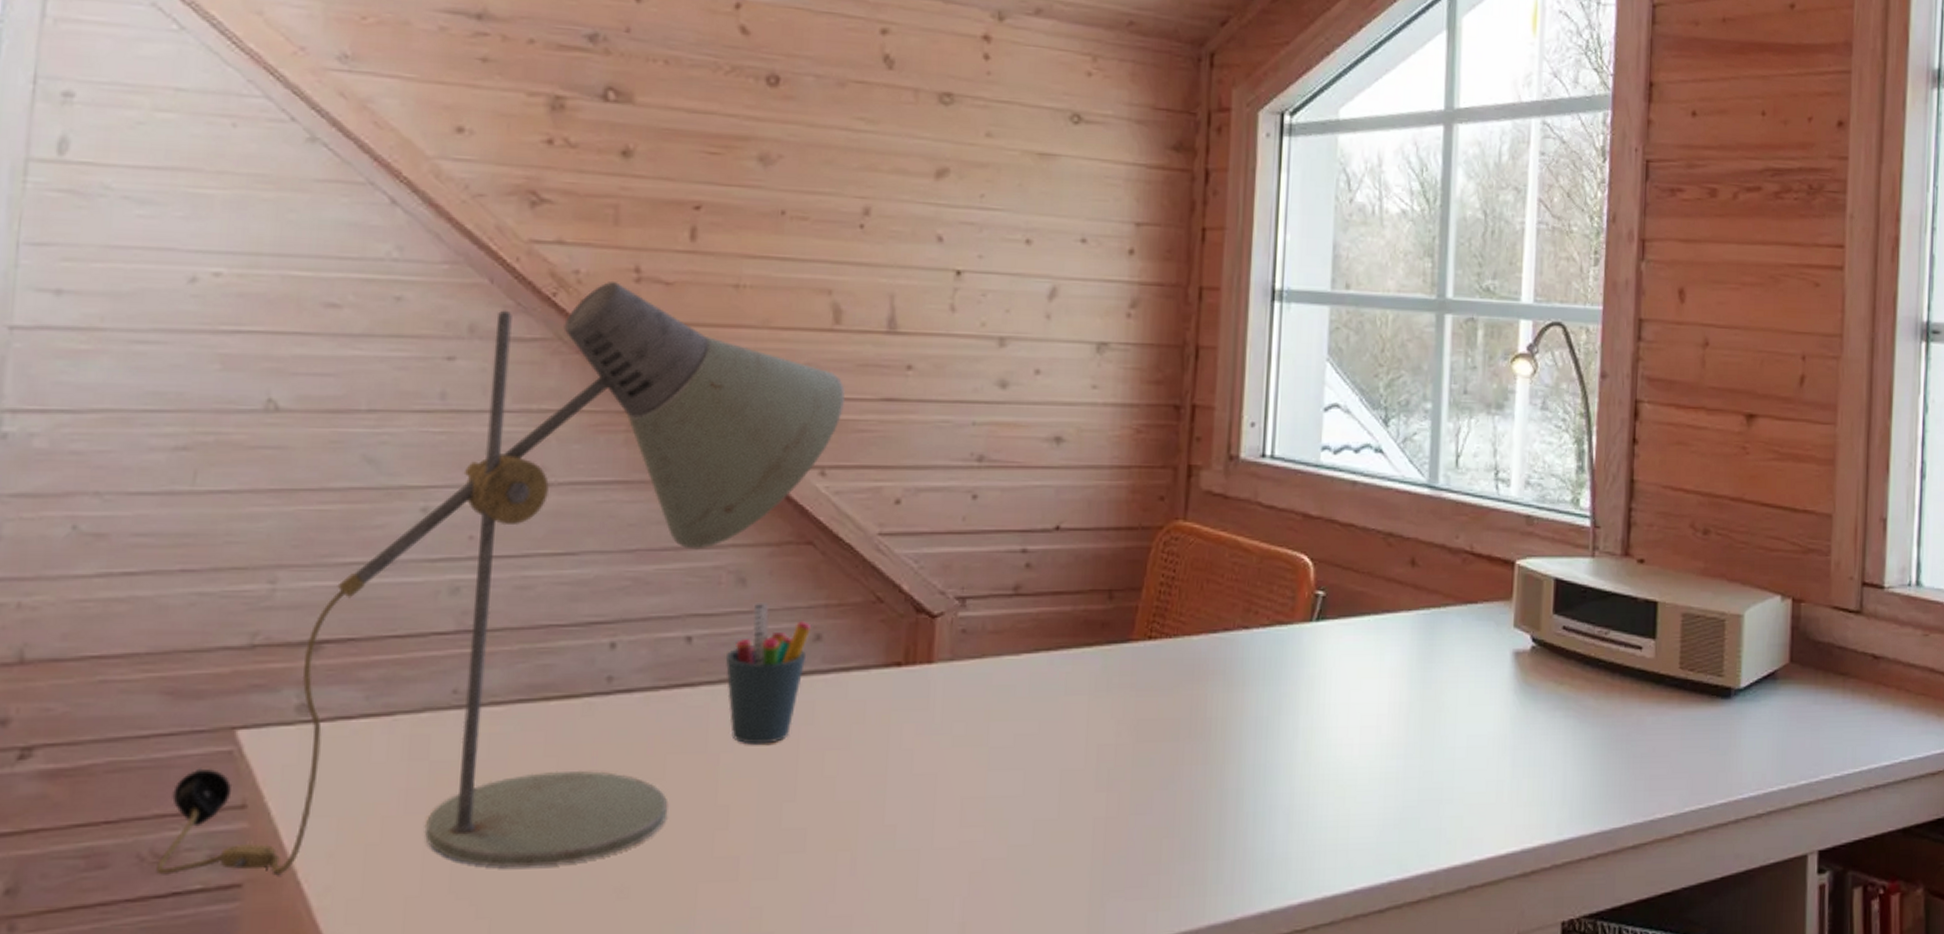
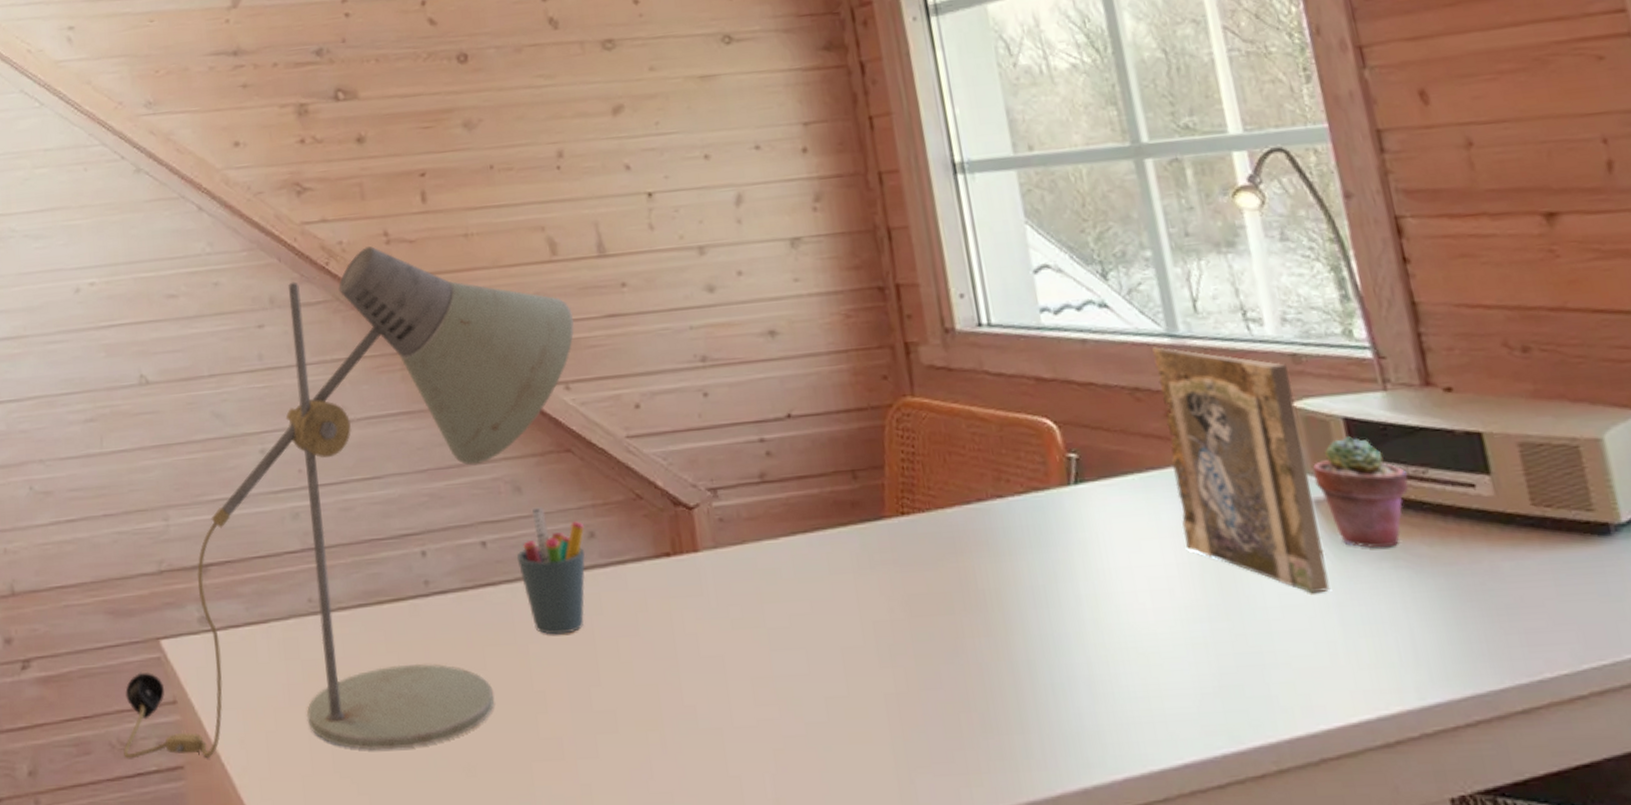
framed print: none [1400,496,1521,737] -> present [1152,347,1330,594]
potted succulent: none [1519,596,1594,699] -> present [1312,436,1409,548]

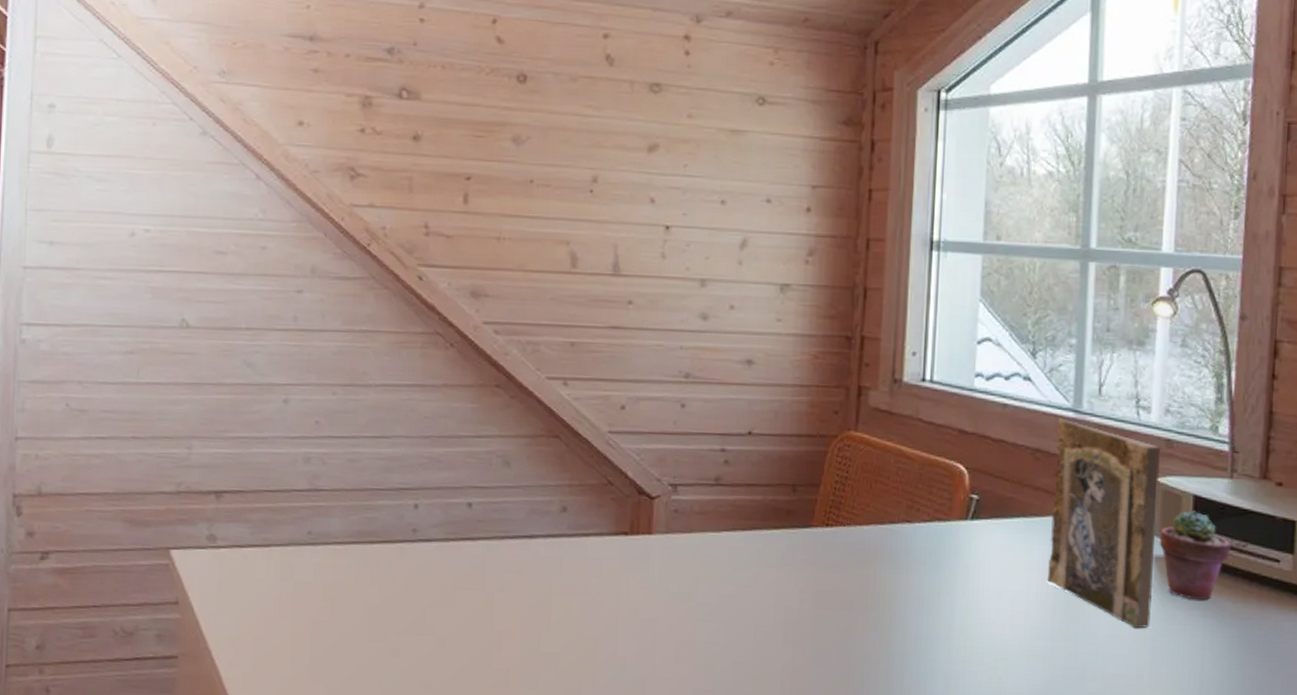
desk lamp: present [123,246,574,759] -> none [124,235,581,664]
pen holder: present [516,507,586,635] -> none [496,480,560,587]

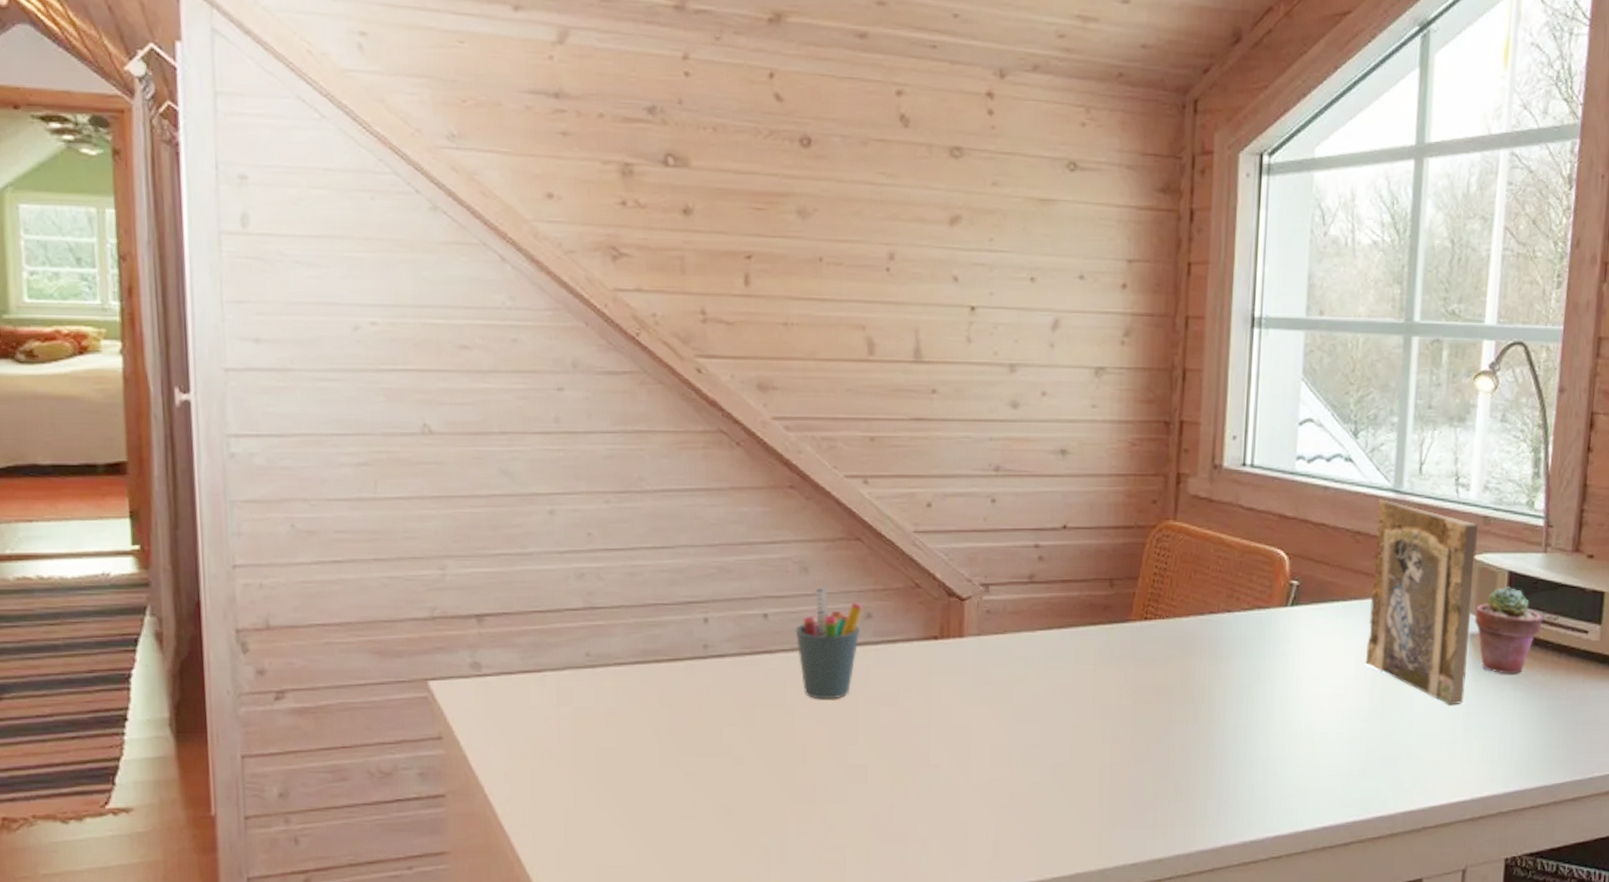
pen holder: none [496,480,560,587] -> present [795,587,863,699]

